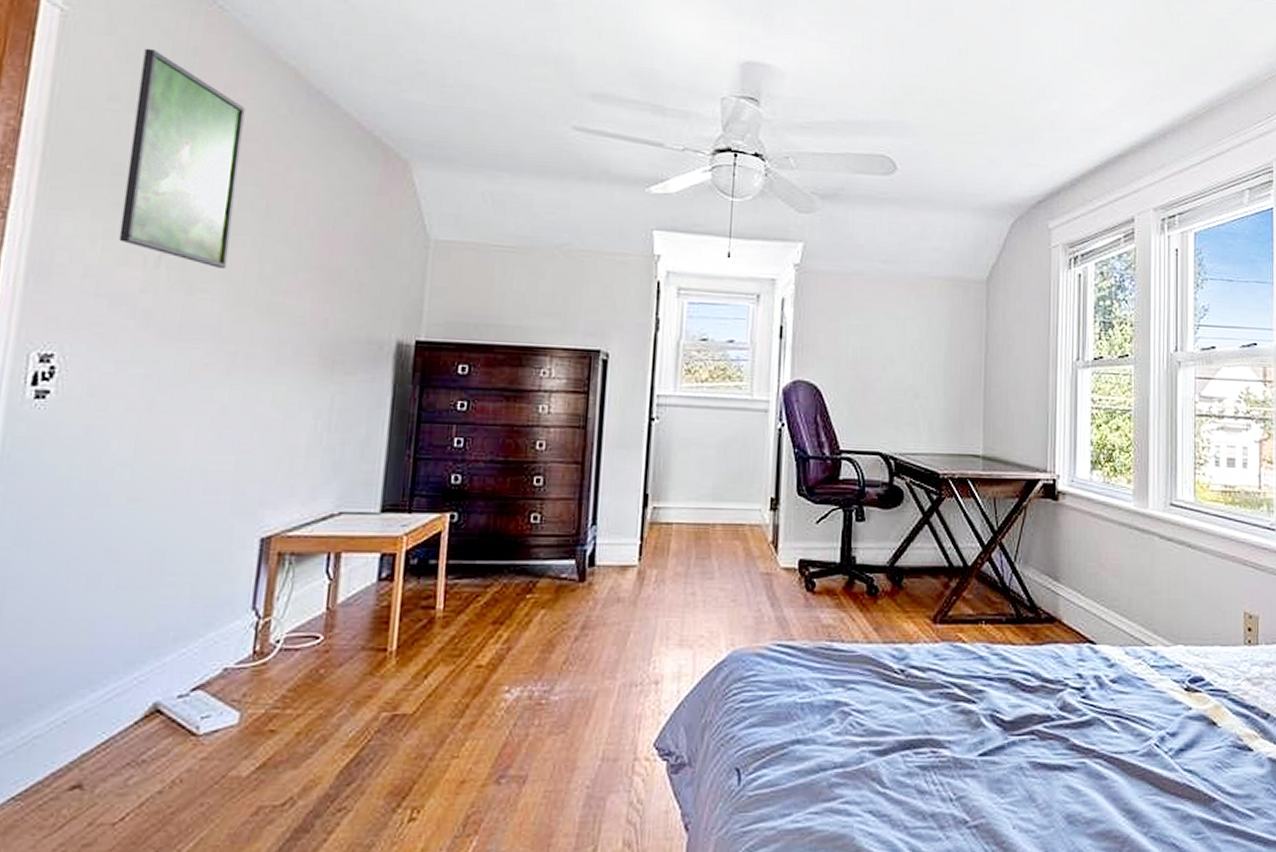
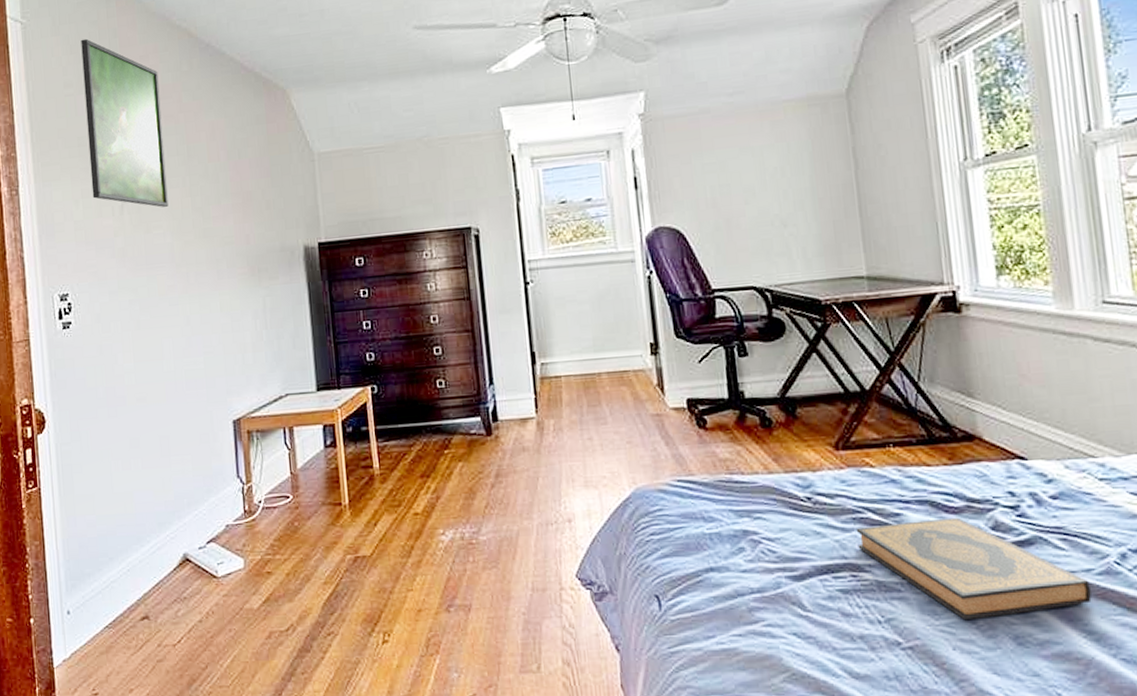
hardback book: none [941,696,1133,799] -> present [856,517,1092,621]

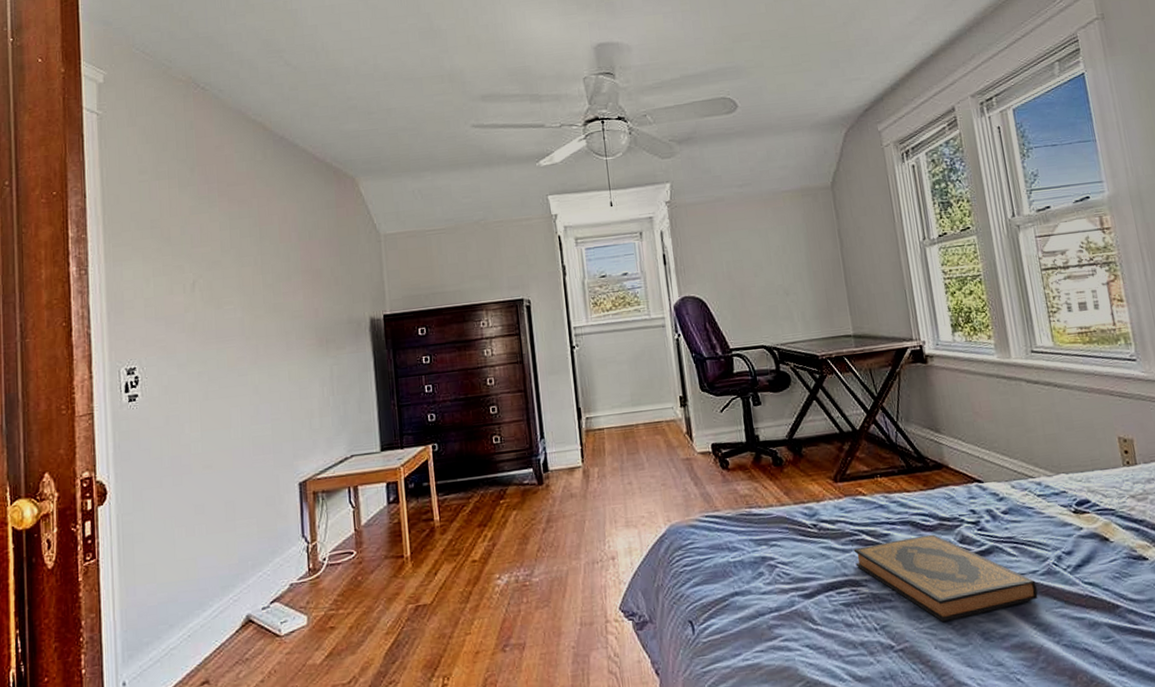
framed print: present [81,38,169,207] -> none [157,130,240,285]

